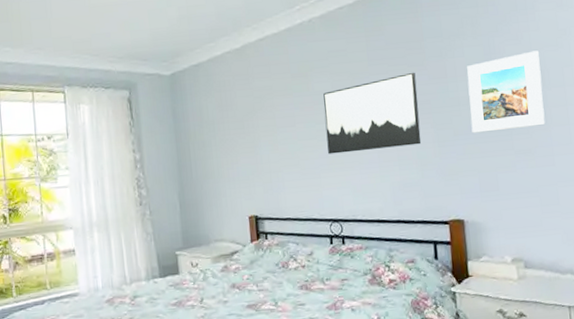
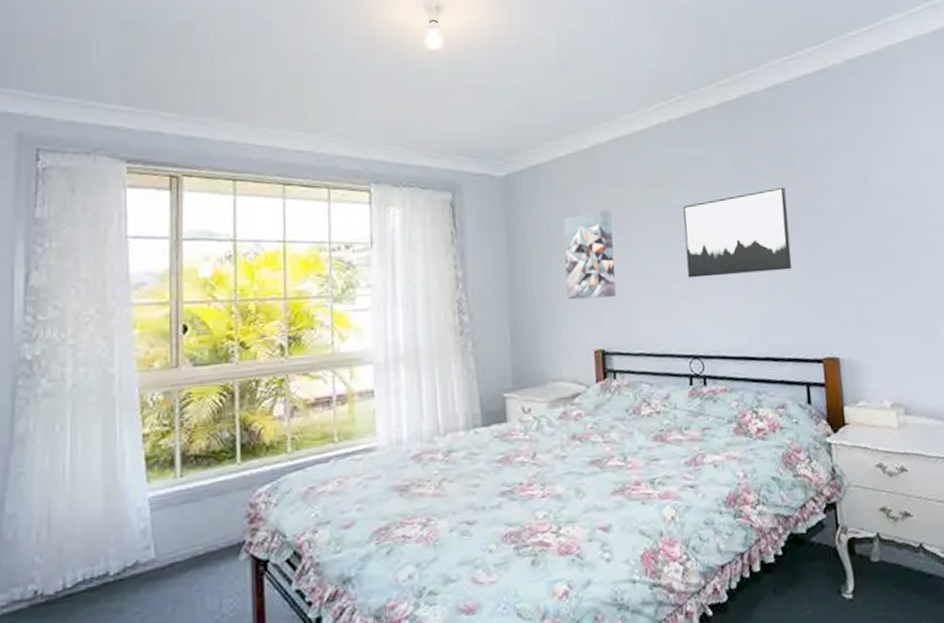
wall art: none [220,98,266,175] -> present [563,209,616,300]
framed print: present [467,50,545,133] -> none [840,170,923,259]

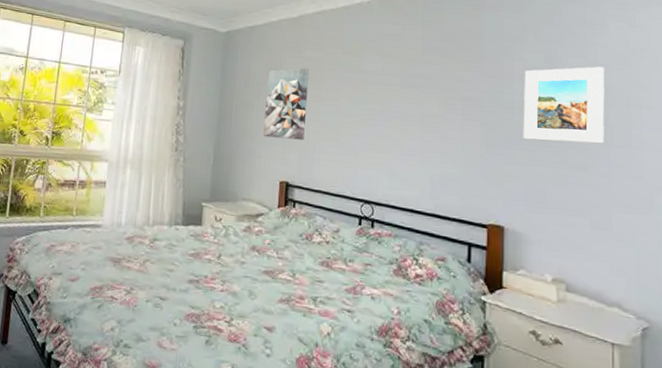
wall art: present [683,187,793,278] -> none [369,67,470,141]
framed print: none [840,170,923,259] -> present [523,66,605,144]

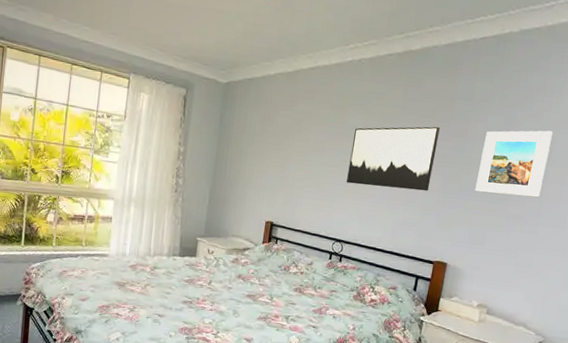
wall art: present [264,68,309,140] -> none [254,120,299,186]
wall art: none [369,67,470,141] -> present [346,126,440,191]

